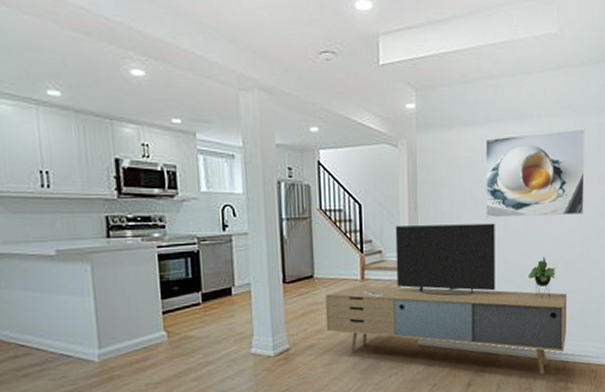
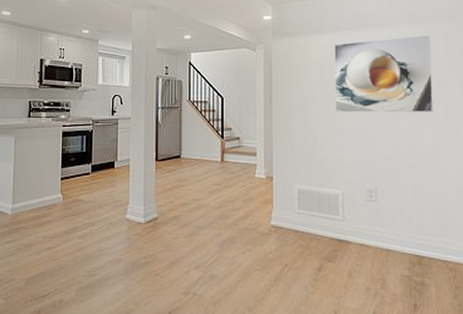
media console: present [326,223,566,374] -> none [189,117,420,267]

